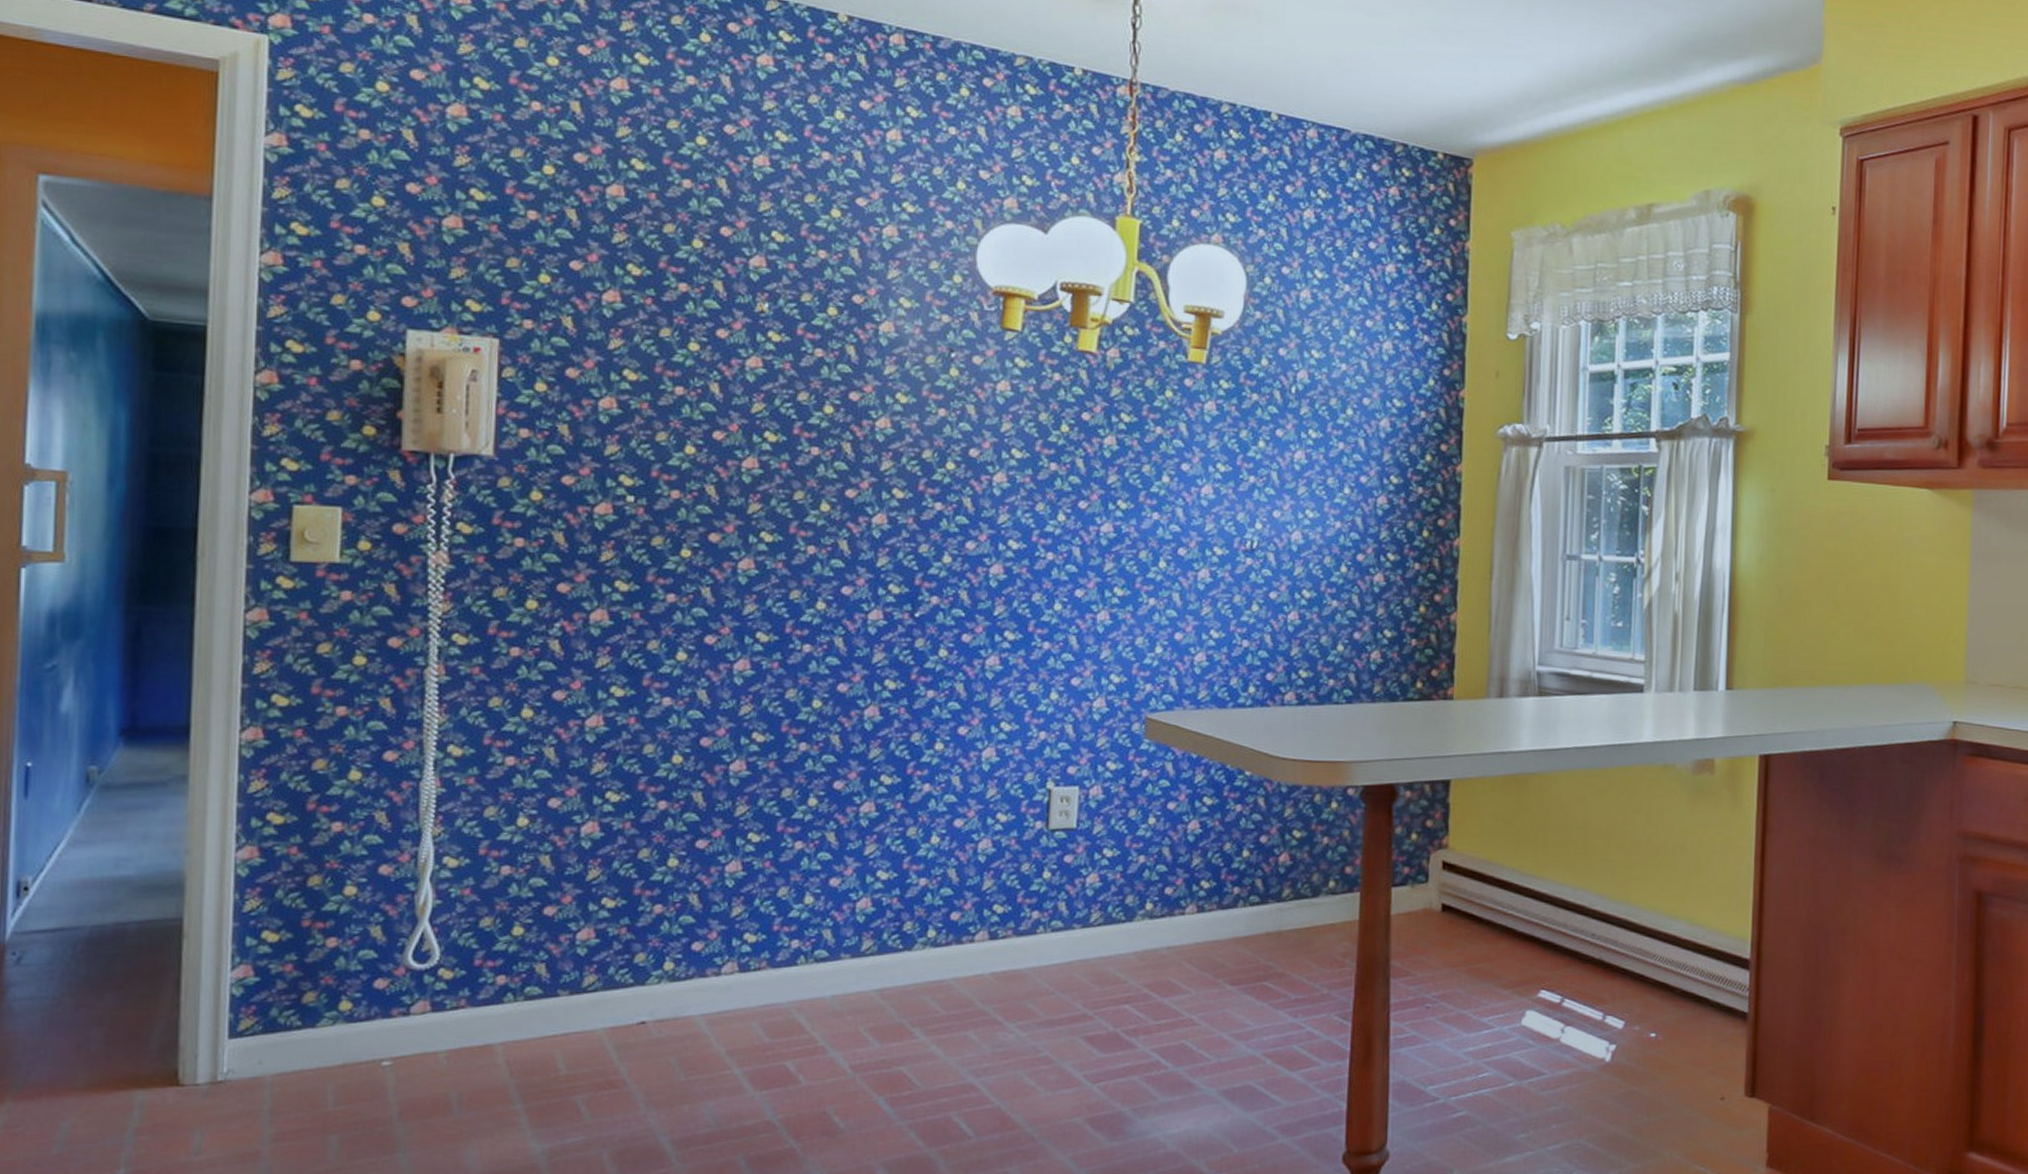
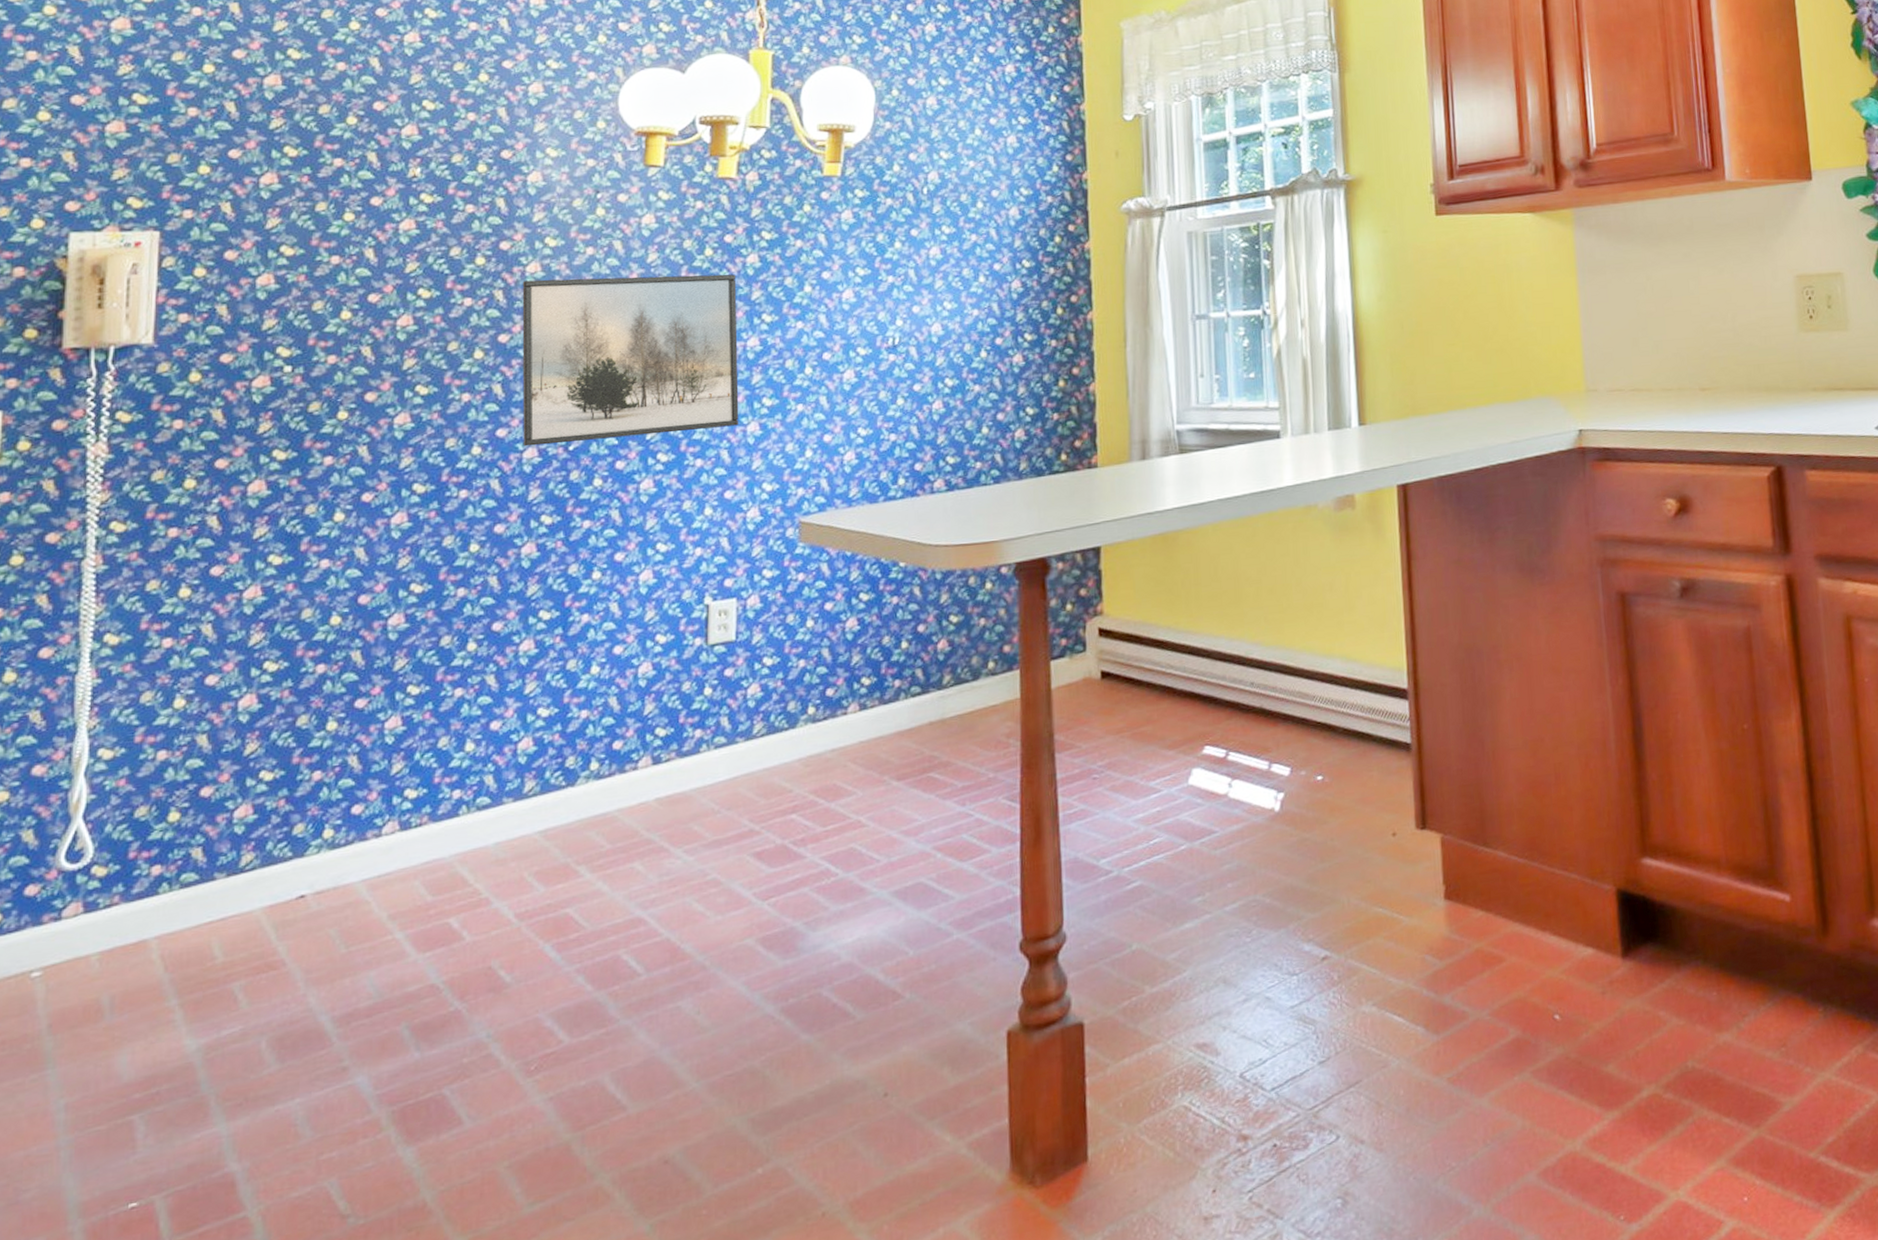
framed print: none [868,436,1093,612] -> present [522,274,739,447]

